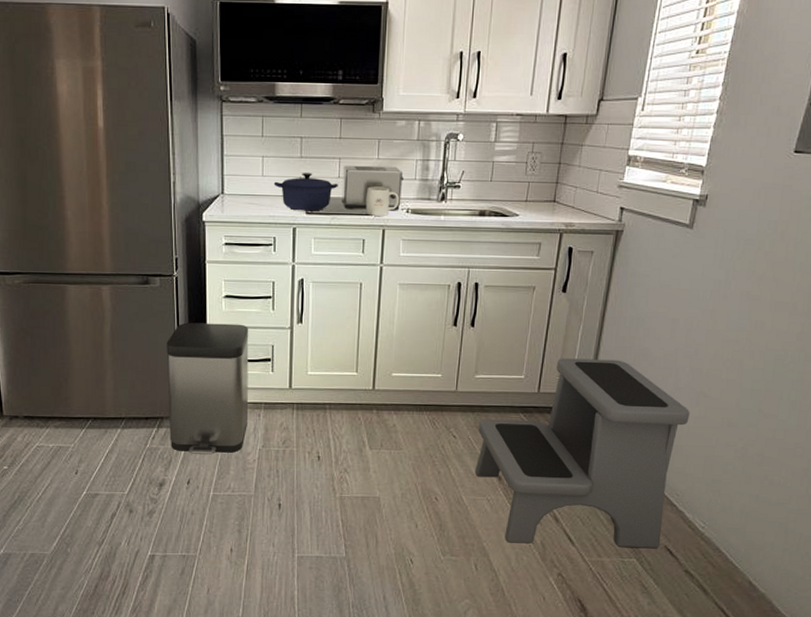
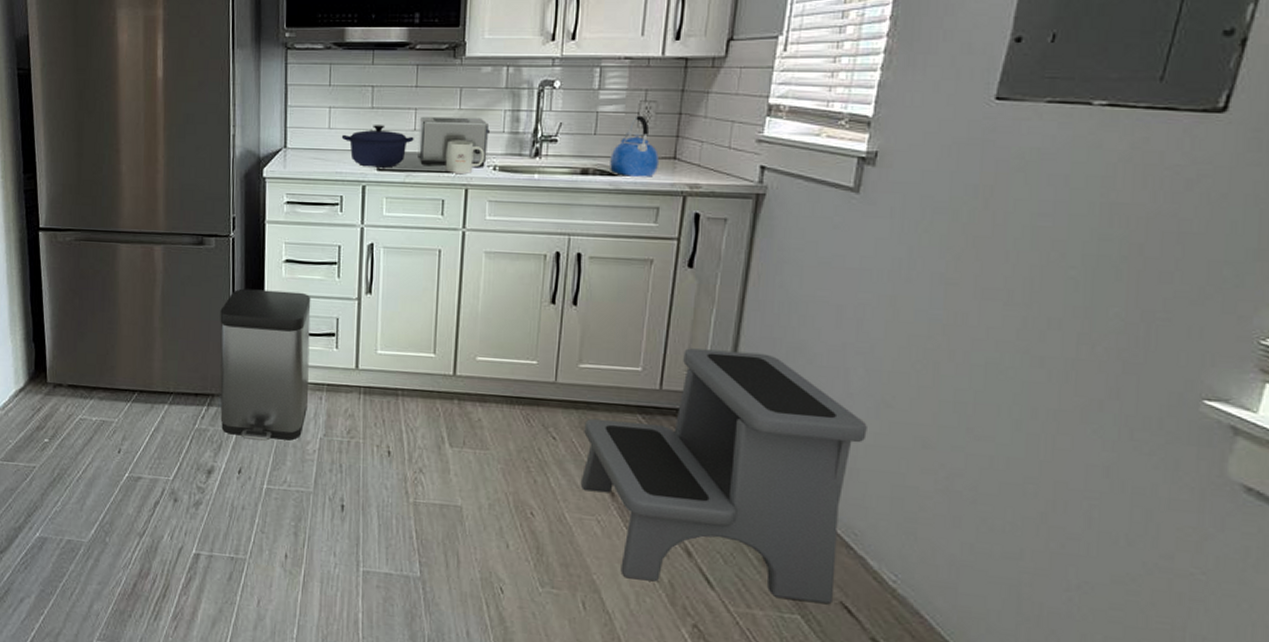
kettle: none [502,165,542,218] -> present [610,115,659,177]

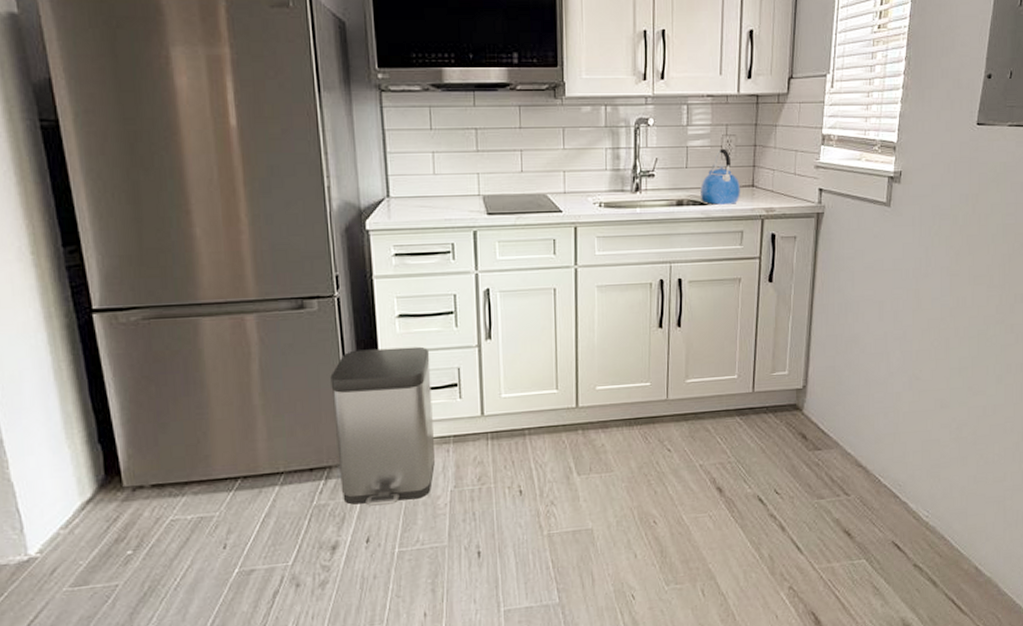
cooking pot: present [341,124,414,168] -> none [447,167,522,212]
toaster: present [417,116,490,168] -> none [525,156,593,207]
mug: present [445,140,484,175] -> none [553,179,590,214]
step stool: present [580,348,867,605] -> none [693,349,904,561]

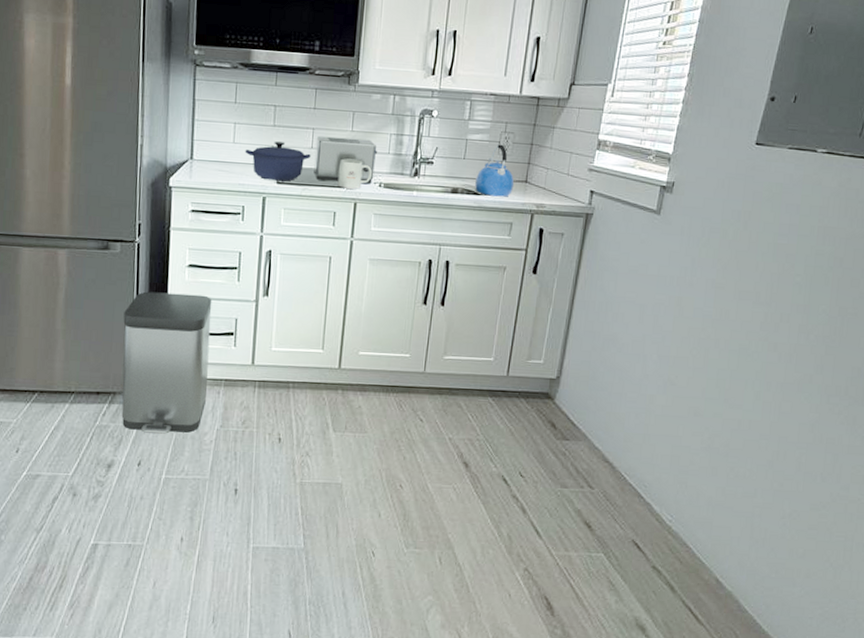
cooking pot: none [447,167,522,212] -> present [245,140,311,182]
toaster: none [525,156,593,207] -> present [313,136,377,184]
mug: none [553,179,590,214] -> present [337,158,372,190]

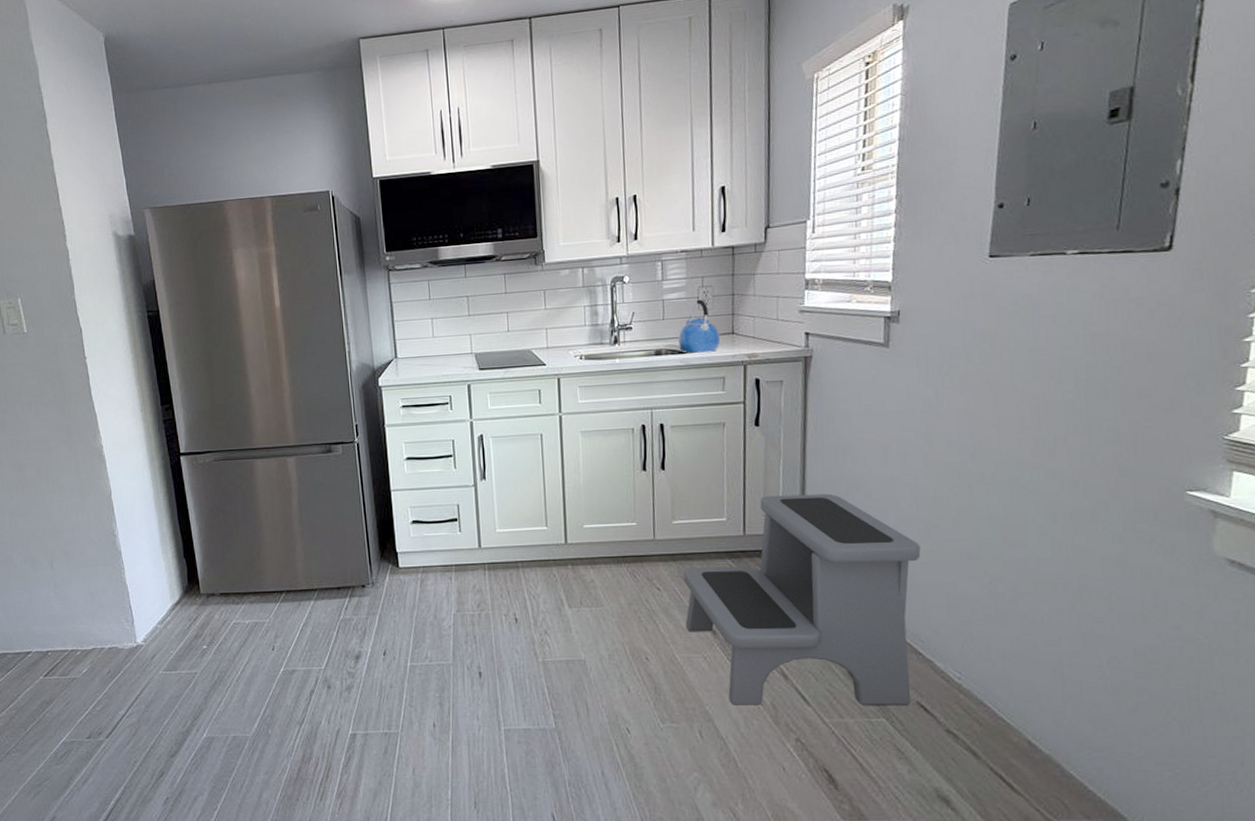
pedal bin: present [121,291,212,434] -> none [352,485,440,623]
cooking pot: present [245,140,311,182] -> none [444,329,508,368]
toaster: present [313,136,377,184] -> none [511,315,574,362]
mug: present [337,158,372,190] -> none [537,335,571,366]
step stool: none [441,341,657,543] -> present [683,493,921,706]

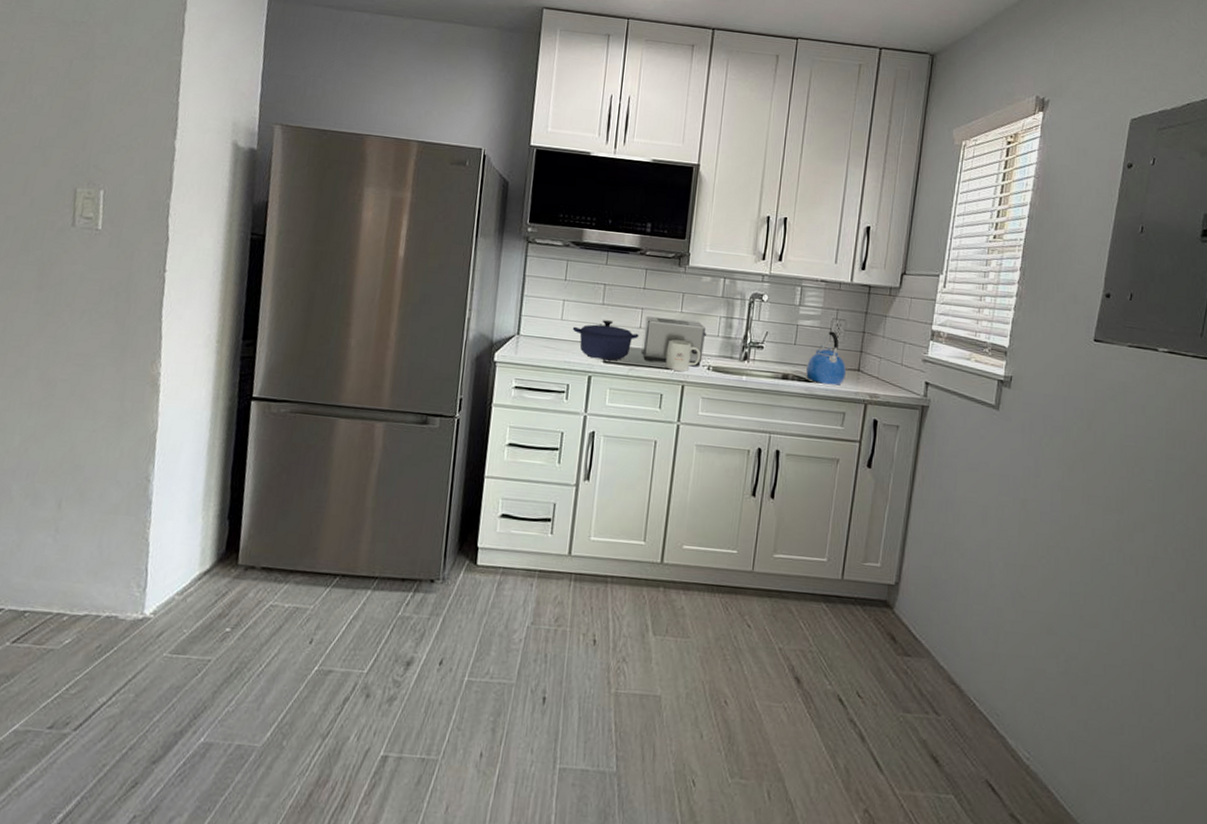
cooking pot: none [444,329,508,368] -> present [572,319,639,361]
toaster: none [511,315,574,362] -> present [641,316,706,367]
mug: none [537,335,571,366] -> present [665,339,700,372]
step stool: present [683,493,921,706] -> none [770,541,1006,784]

